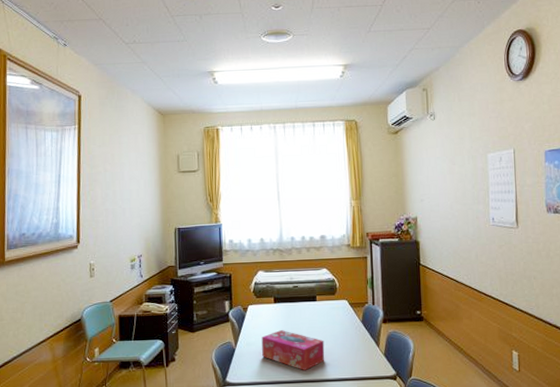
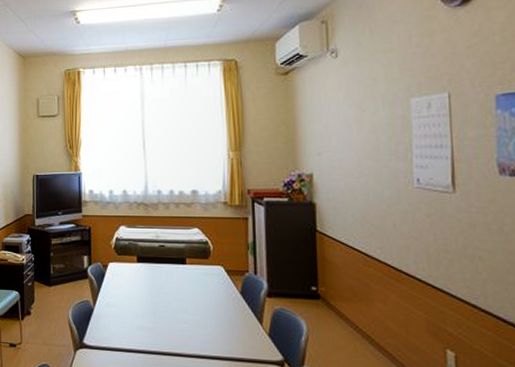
tissue box: present [261,330,325,370] -> none [123,293,195,342]

